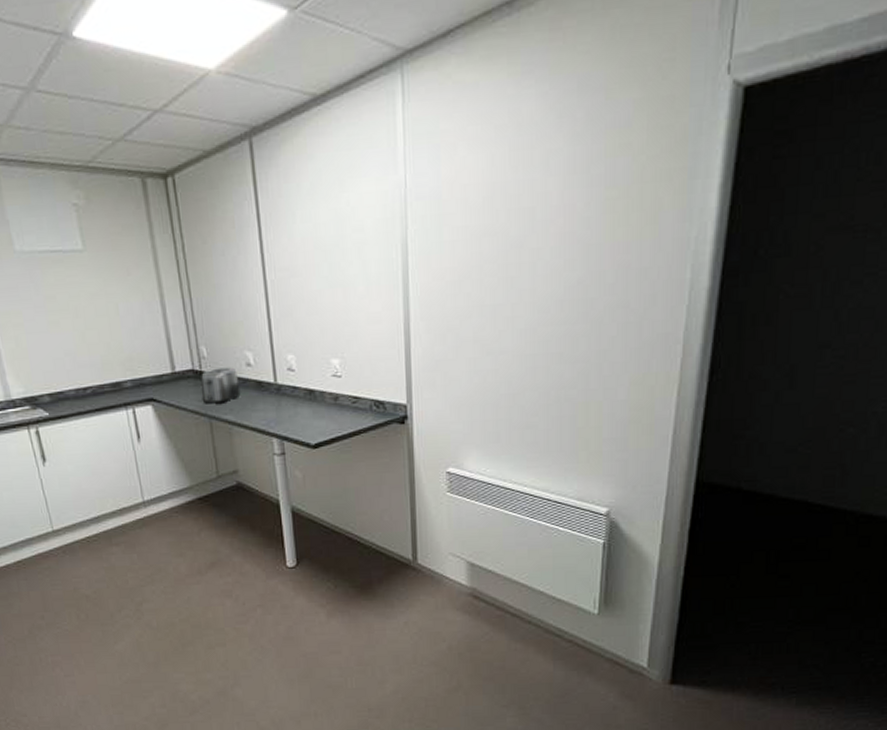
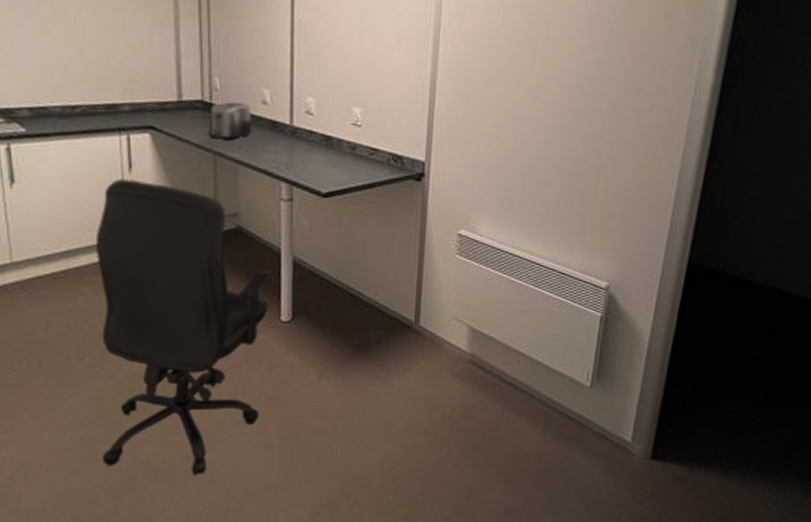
office chair: none [117,448,277,709] -> present [95,179,273,476]

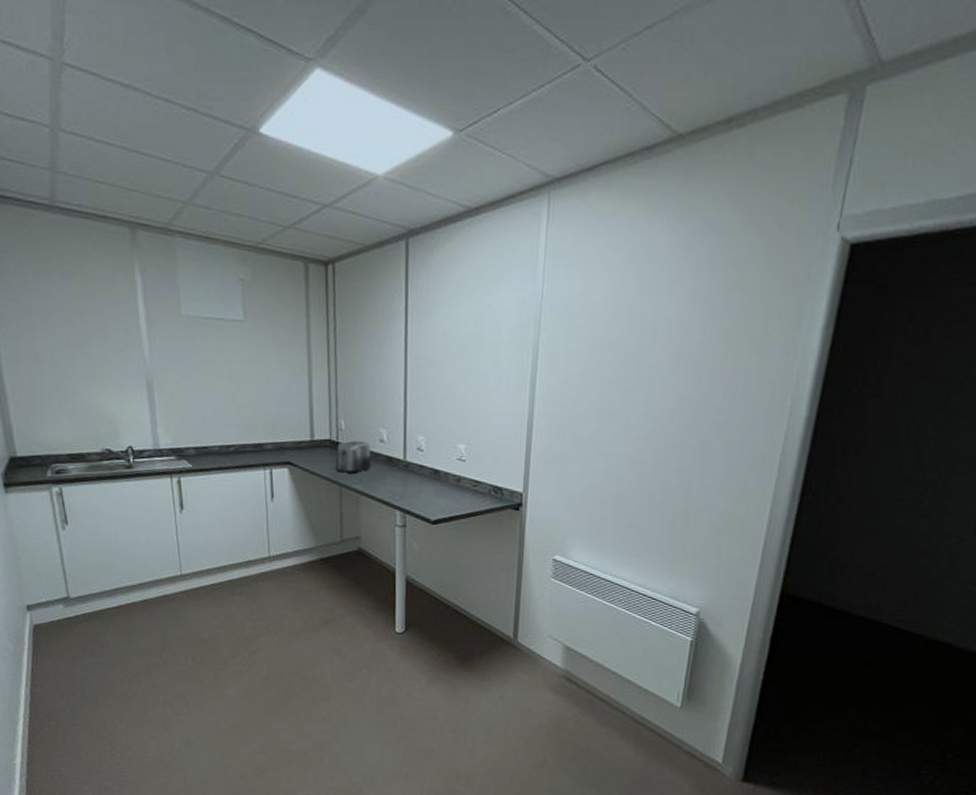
office chair: present [95,179,273,476] -> none [245,506,389,763]

